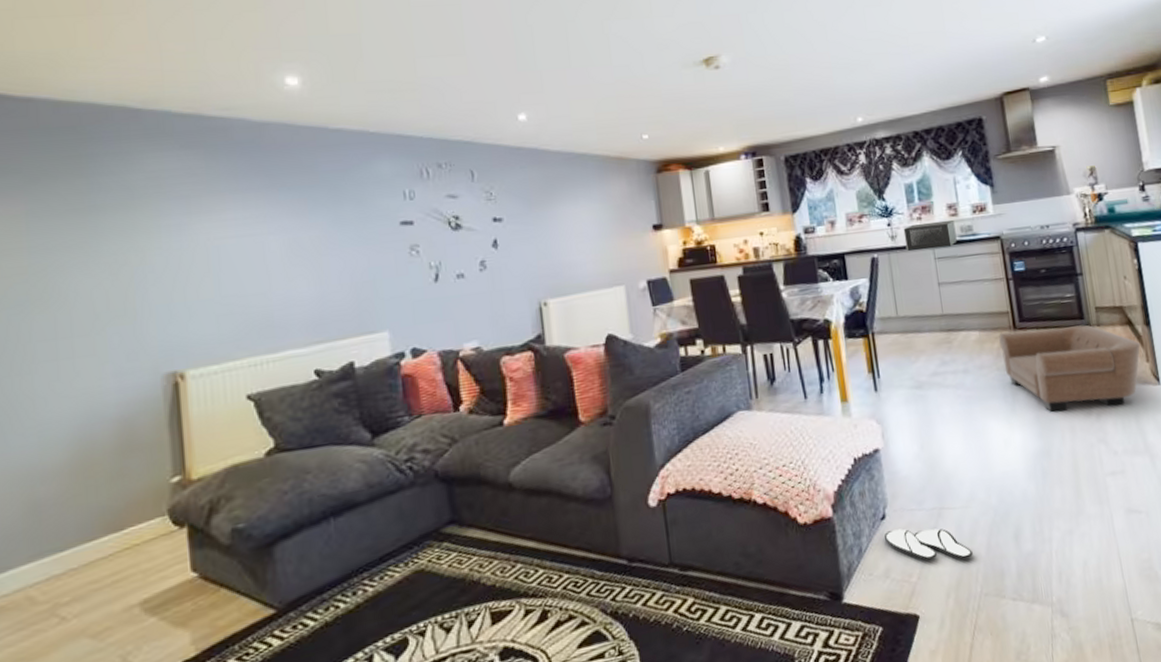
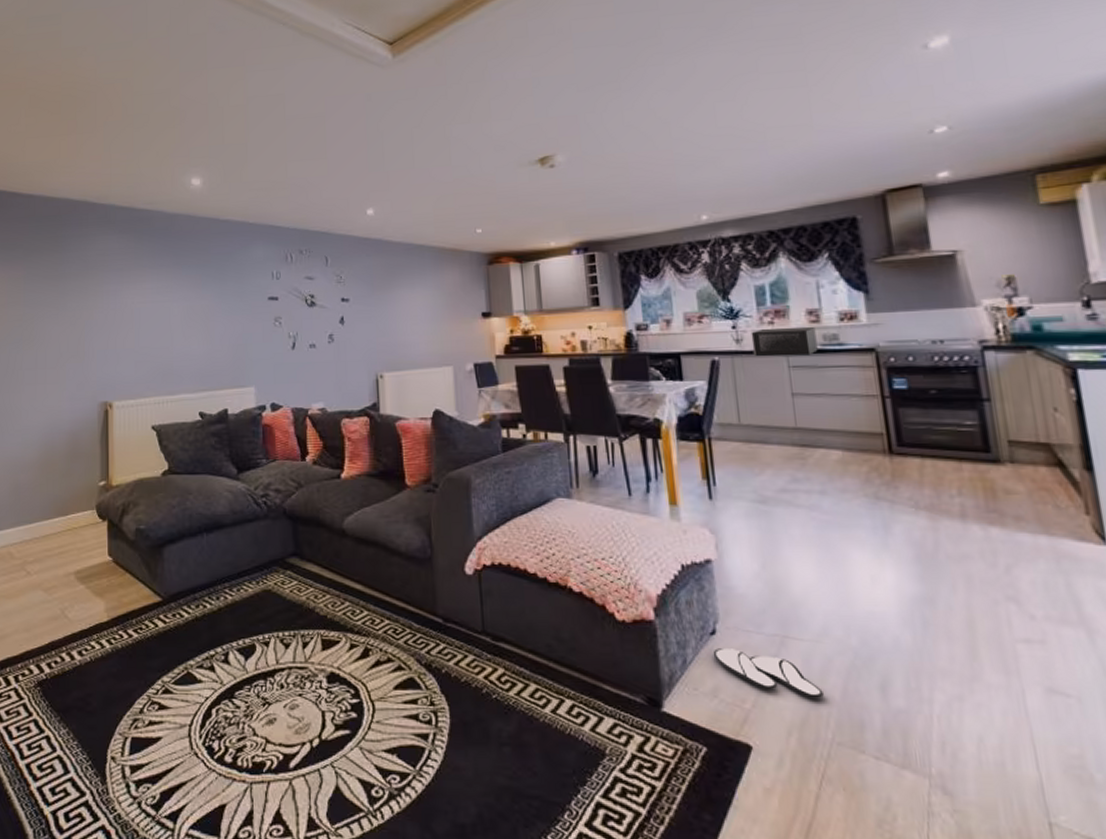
dog bed: present [999,325,1141,412] -> none [868,455,1077,562]

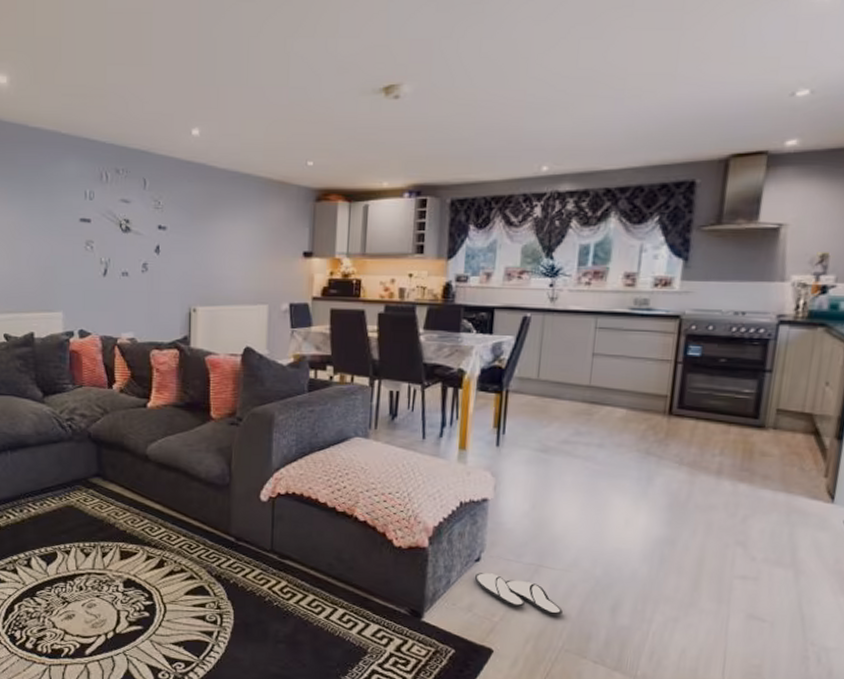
microwave: present [751,327,818,357] -> none [564,289,629,318]

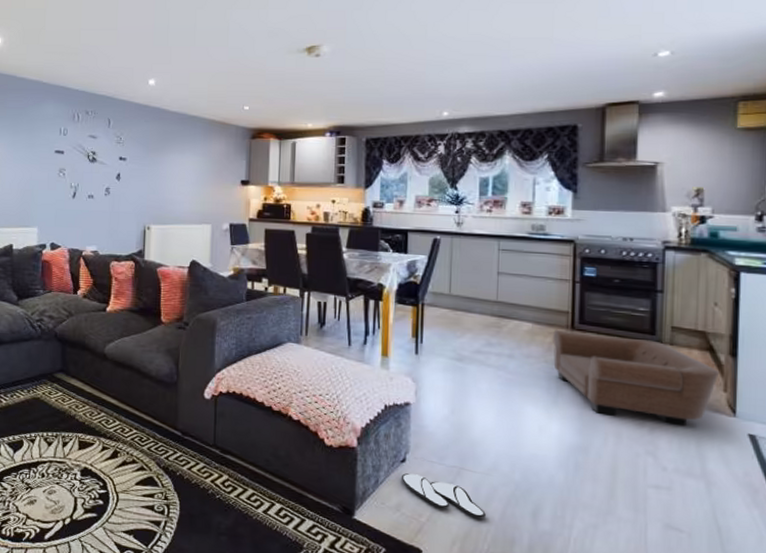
dog bed: none [646,415,823,515] -> present [553,329,720,427]

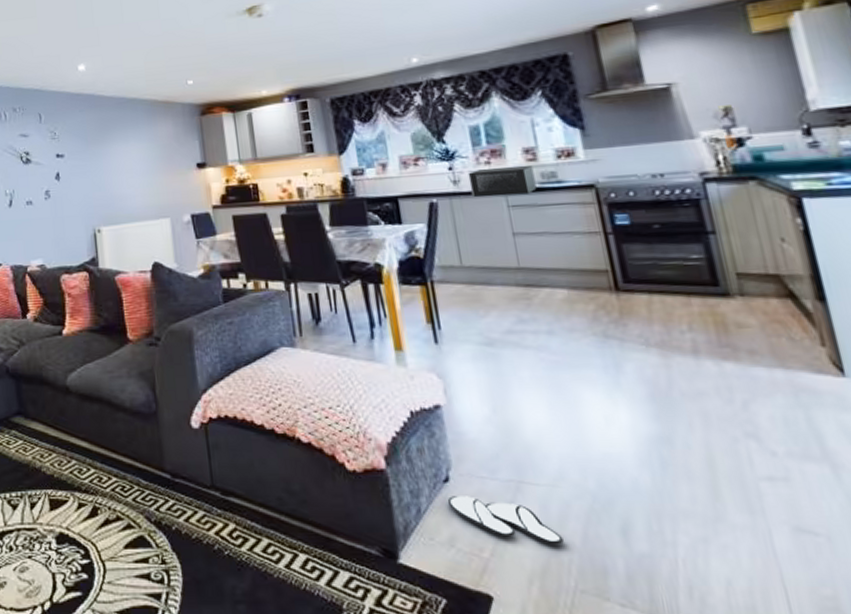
microwave: none [470,216,526,241] -> present [468,166,537,198]
dog bed: present [553,329,720,427] -> none [595,293,811,396]

